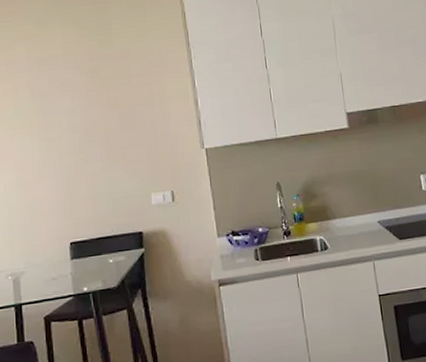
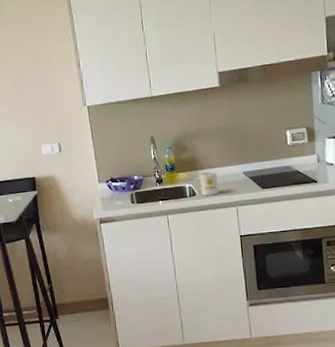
mug: none [325,221,354,249] -> present [194,171,220,196]

